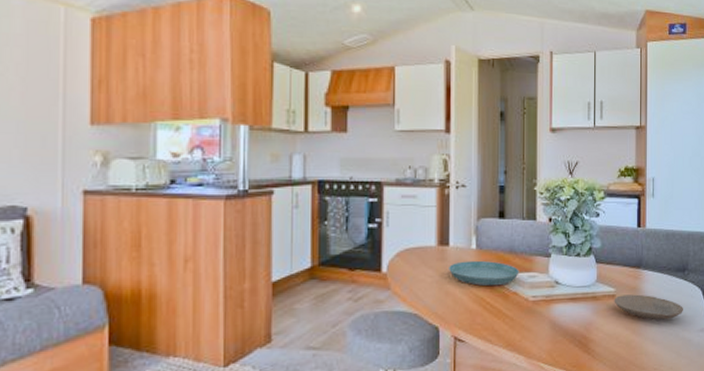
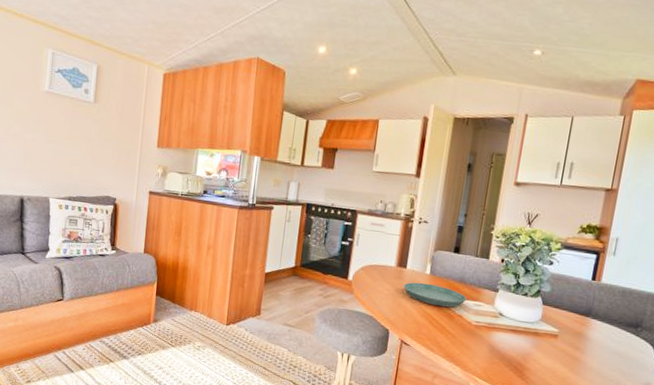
plate: present [614,294,683,320] -> none [555,336,630,367]

